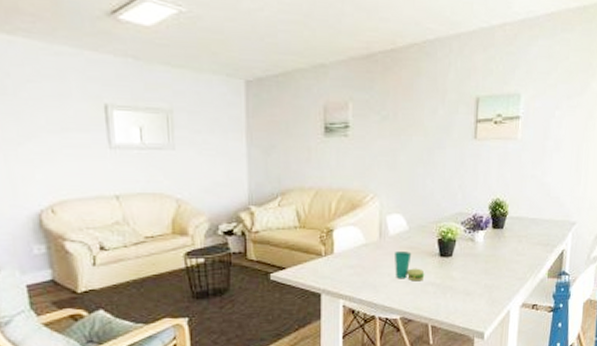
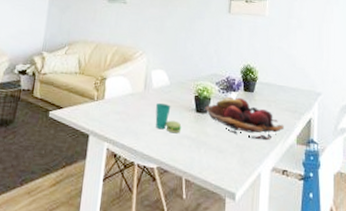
fruit basket: none [450,236,535,277] -> present [205,96,284,140]

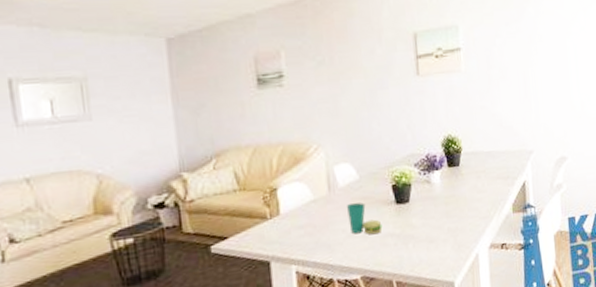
fruit basket: present [205,96,284,140] -> none [406,175,497,218]

